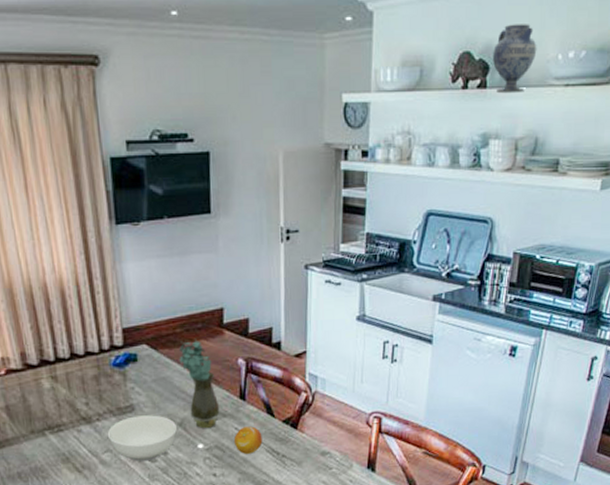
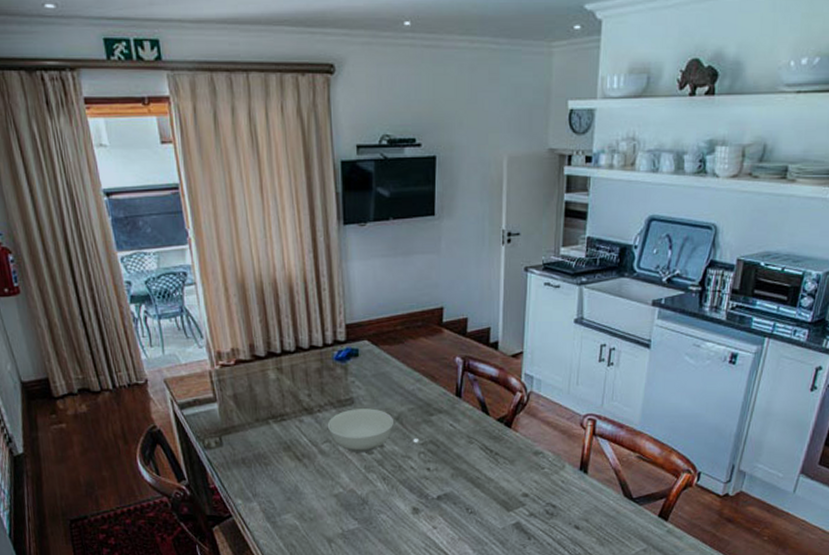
vase: present [179,338,220,428] -> none [398,336,436,423]
fruit: present [233,426,263,454] -> none [448,423,476,450]
ceramic jug: present [493,24,537,94] -> none [722,31,769,100]

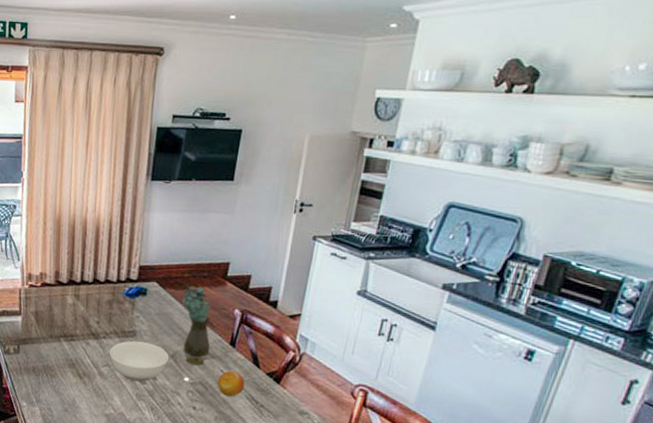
vase: none [398,336,436,423] -> present [182,284,211,365]
fruit: none [448,423,476,450] -> present [217,370,245,397]

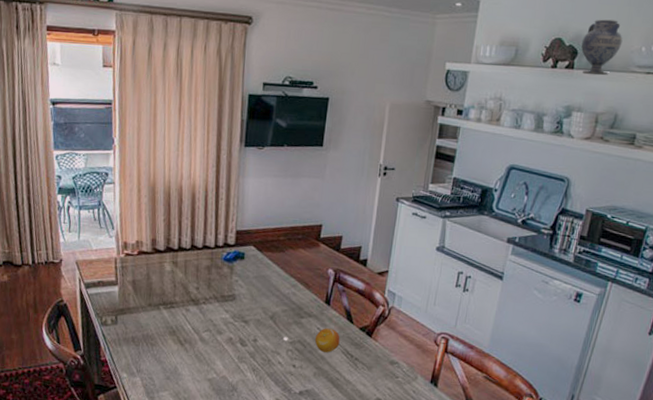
bowl: present [109,340,169,382] -> none [209,304,268,344]
vase: present [182,284,211,365] -> none [278,246,307,324]
ceramic jug: none [545,35,600,101] -> present [581,19,623,76]

